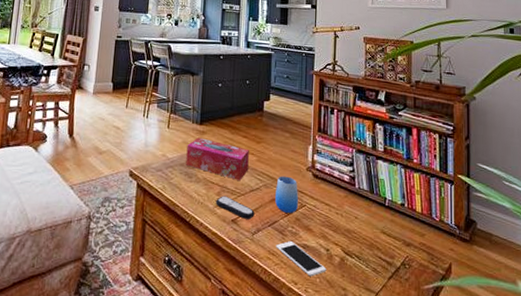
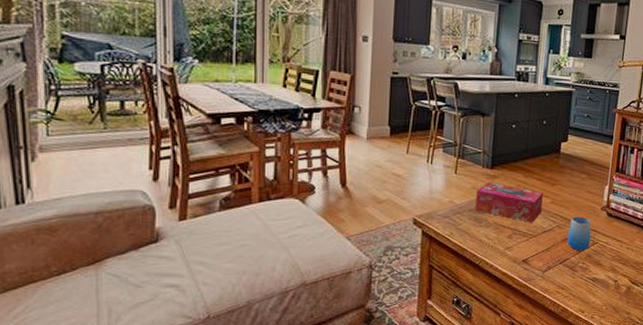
remote control: present [216,196,255,219] -> none [506,238,546,259]
cell phone: present [276,241,327,277] -> none [566,276,613,305]

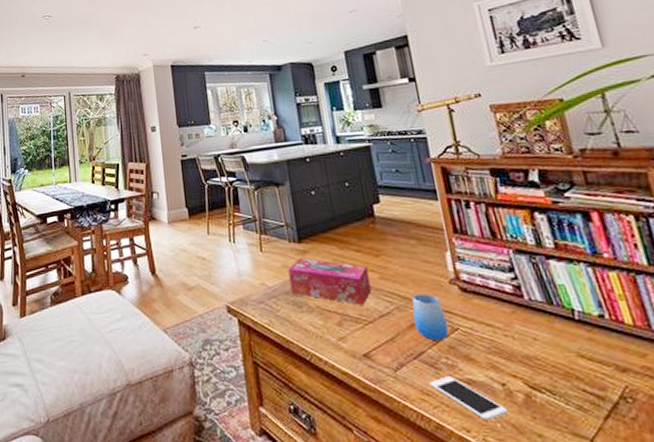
cell phone: none [566,276,613,305] -> present [429,376,509,421]

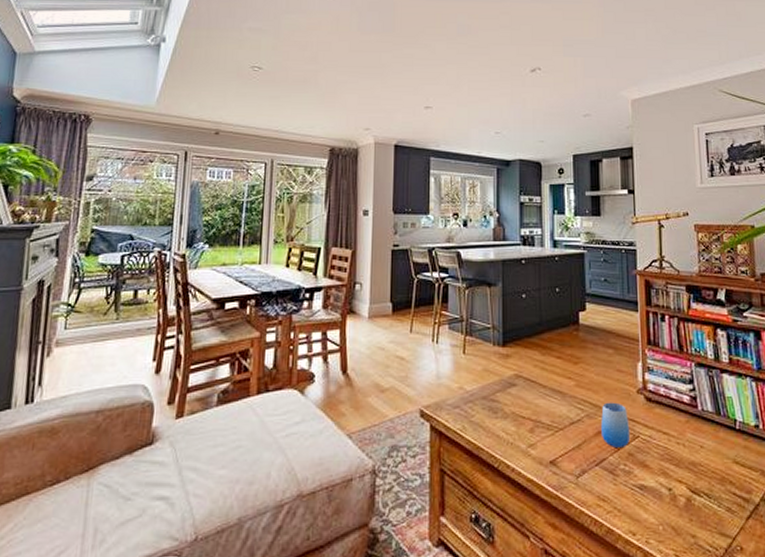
tissue box: present [288,258,371,305] -> none [489,363,566,412]
cell phone: present [429,376,509,421] -> none [606,482,671,524]

